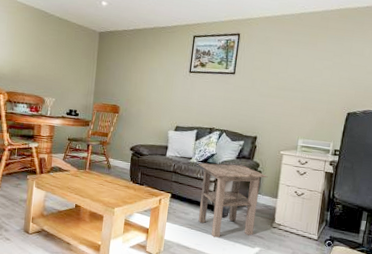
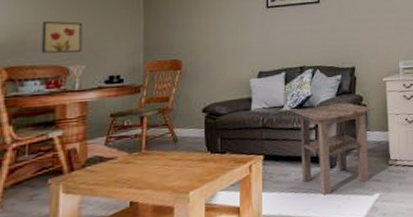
wall art: none [28,60,56,88] -> present [41,20,83,53]

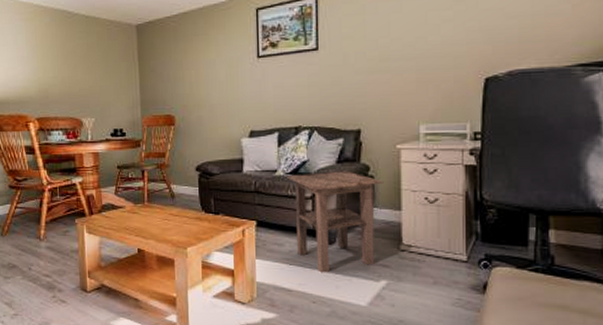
wall art: present [41,20,83,53] -> none [59,75,91,106]

